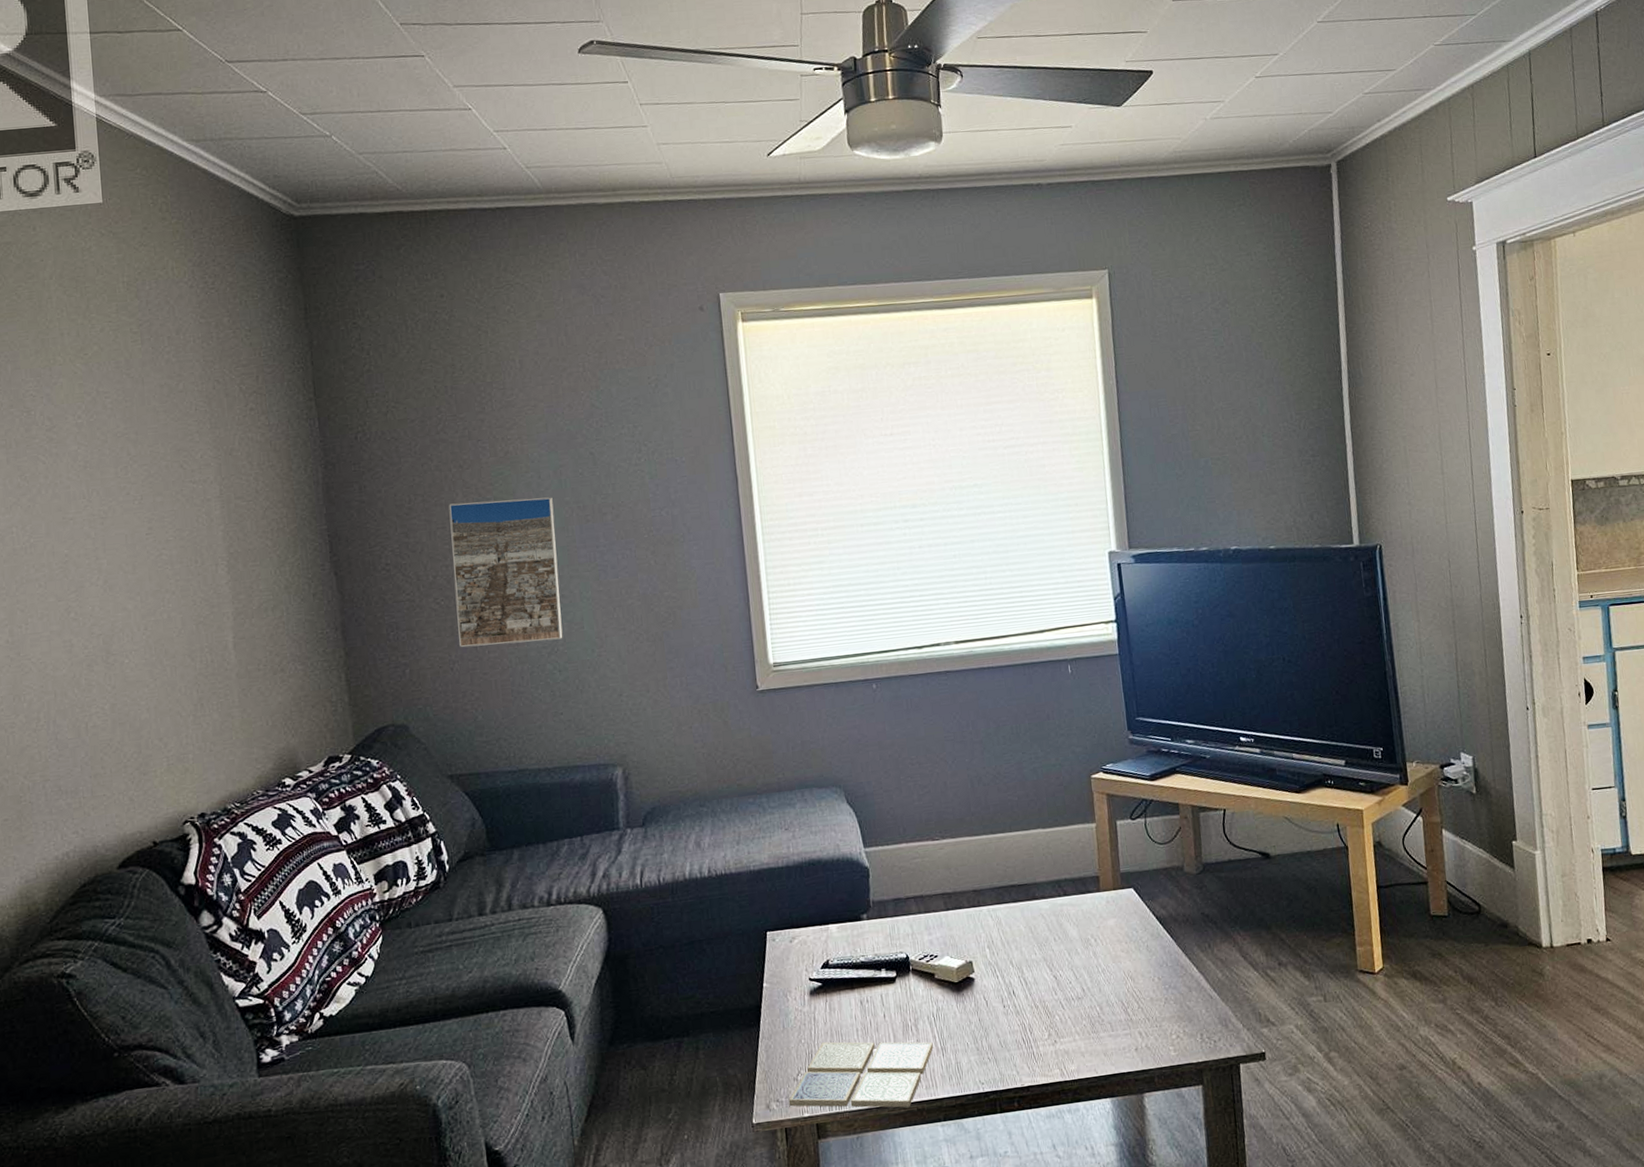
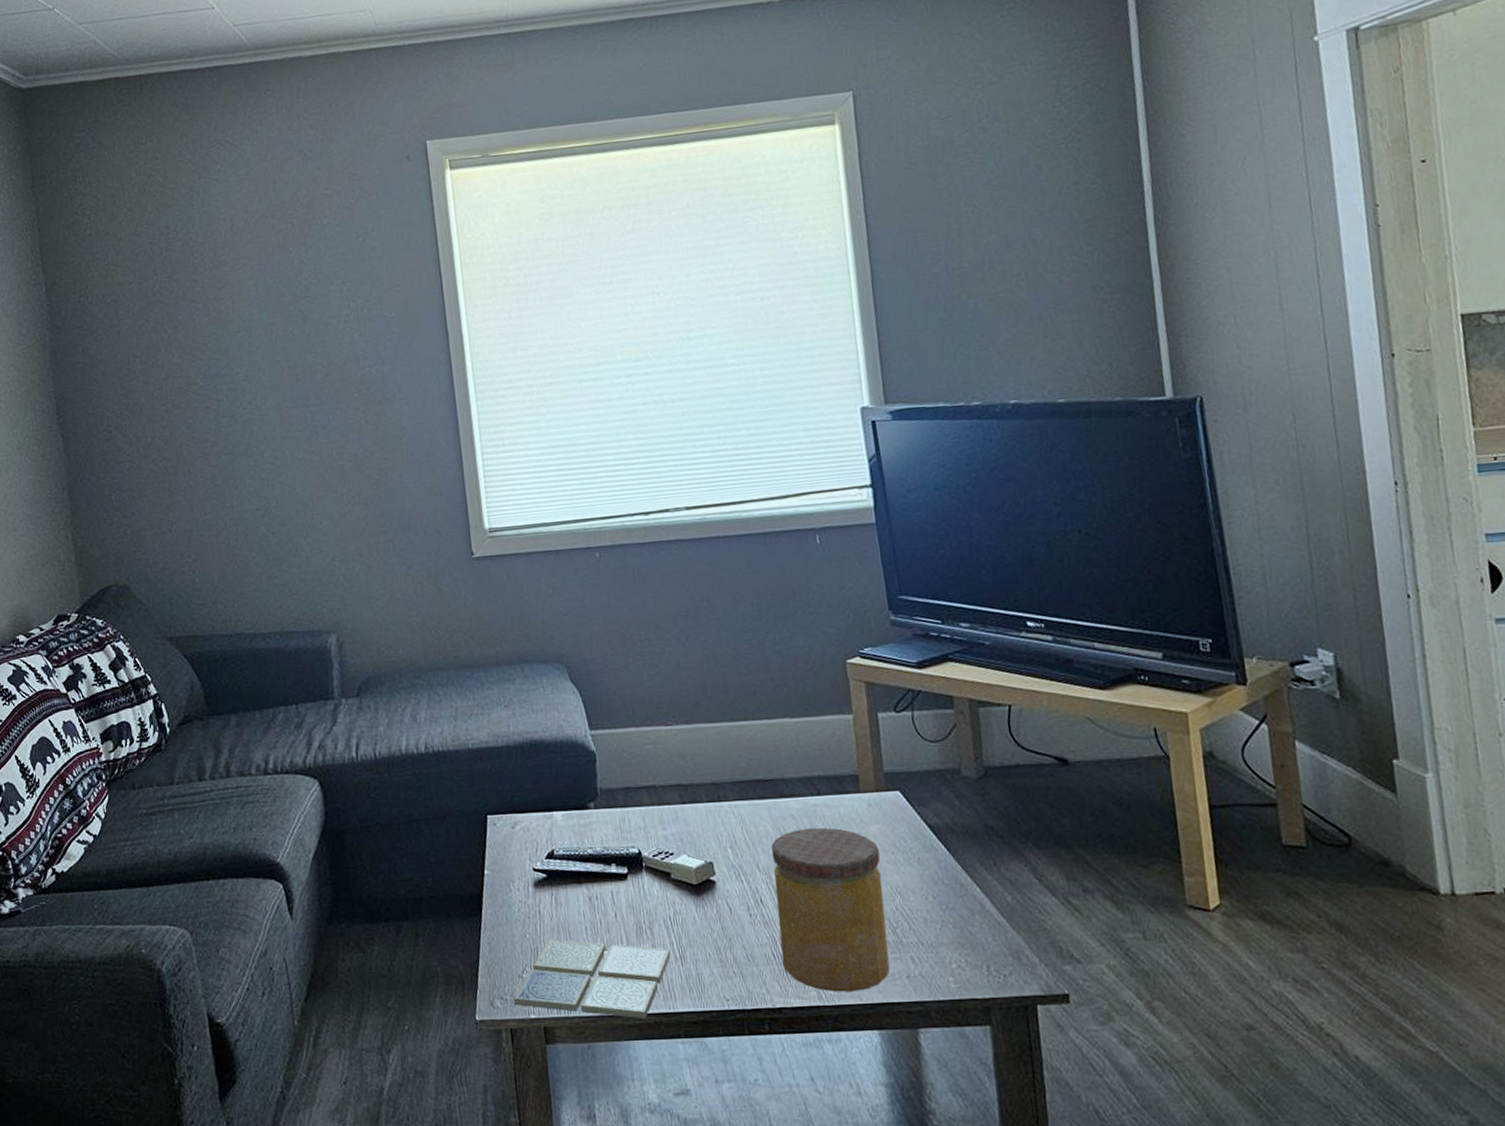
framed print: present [448,497,563,648] -> none [165,356,276,509]
jar: none [1023,924,1122,1068] -> present [771,827,890,992]

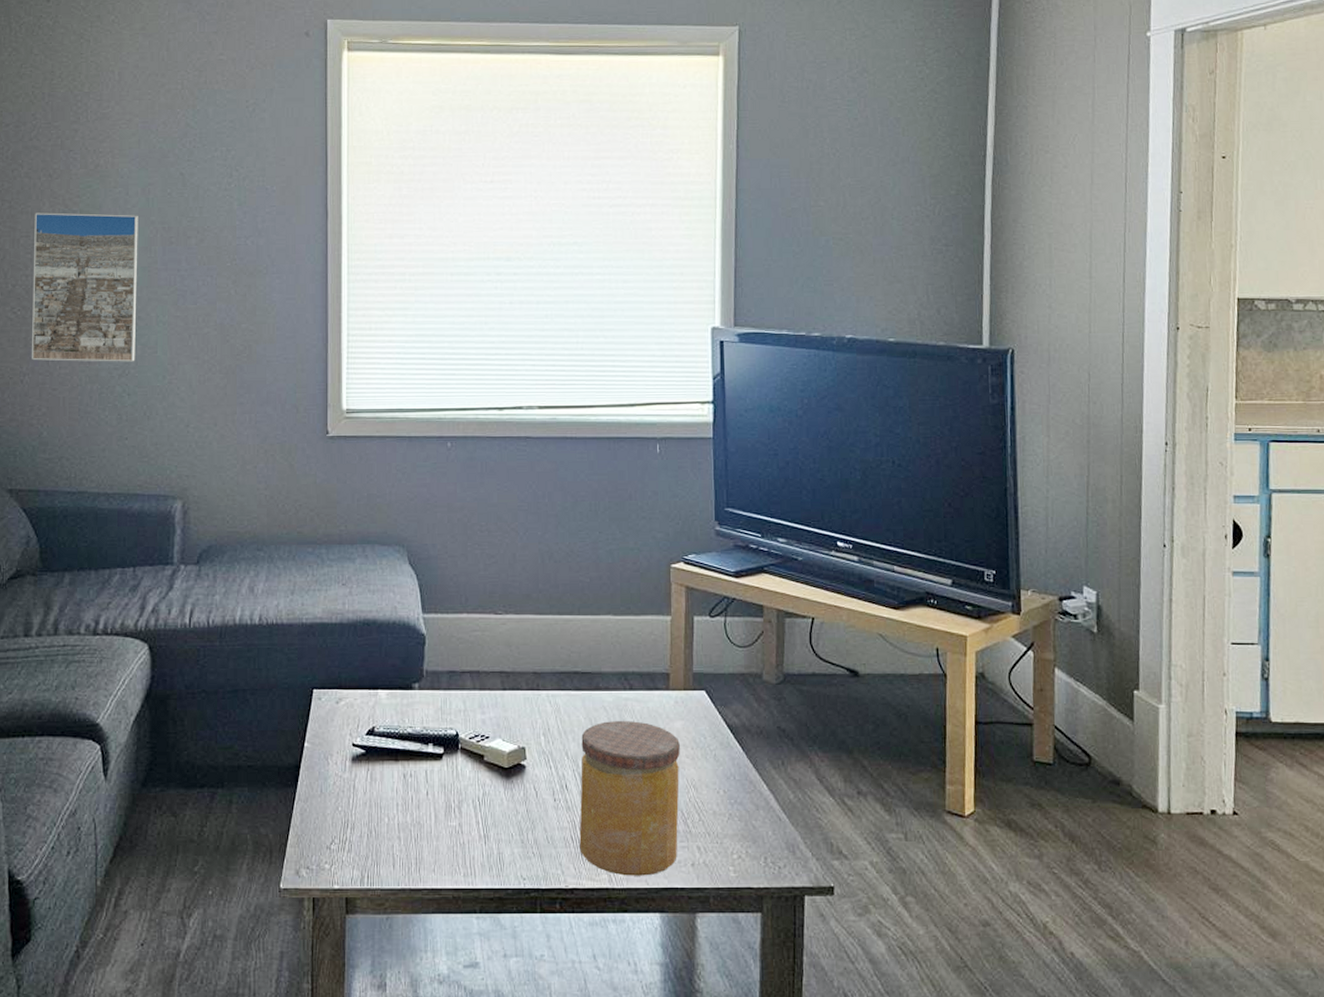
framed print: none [165,356,276,509] -> present [31,212,138,362]
drink coaster: present [513,939,671,1019] -> none [319,813,476,894]

